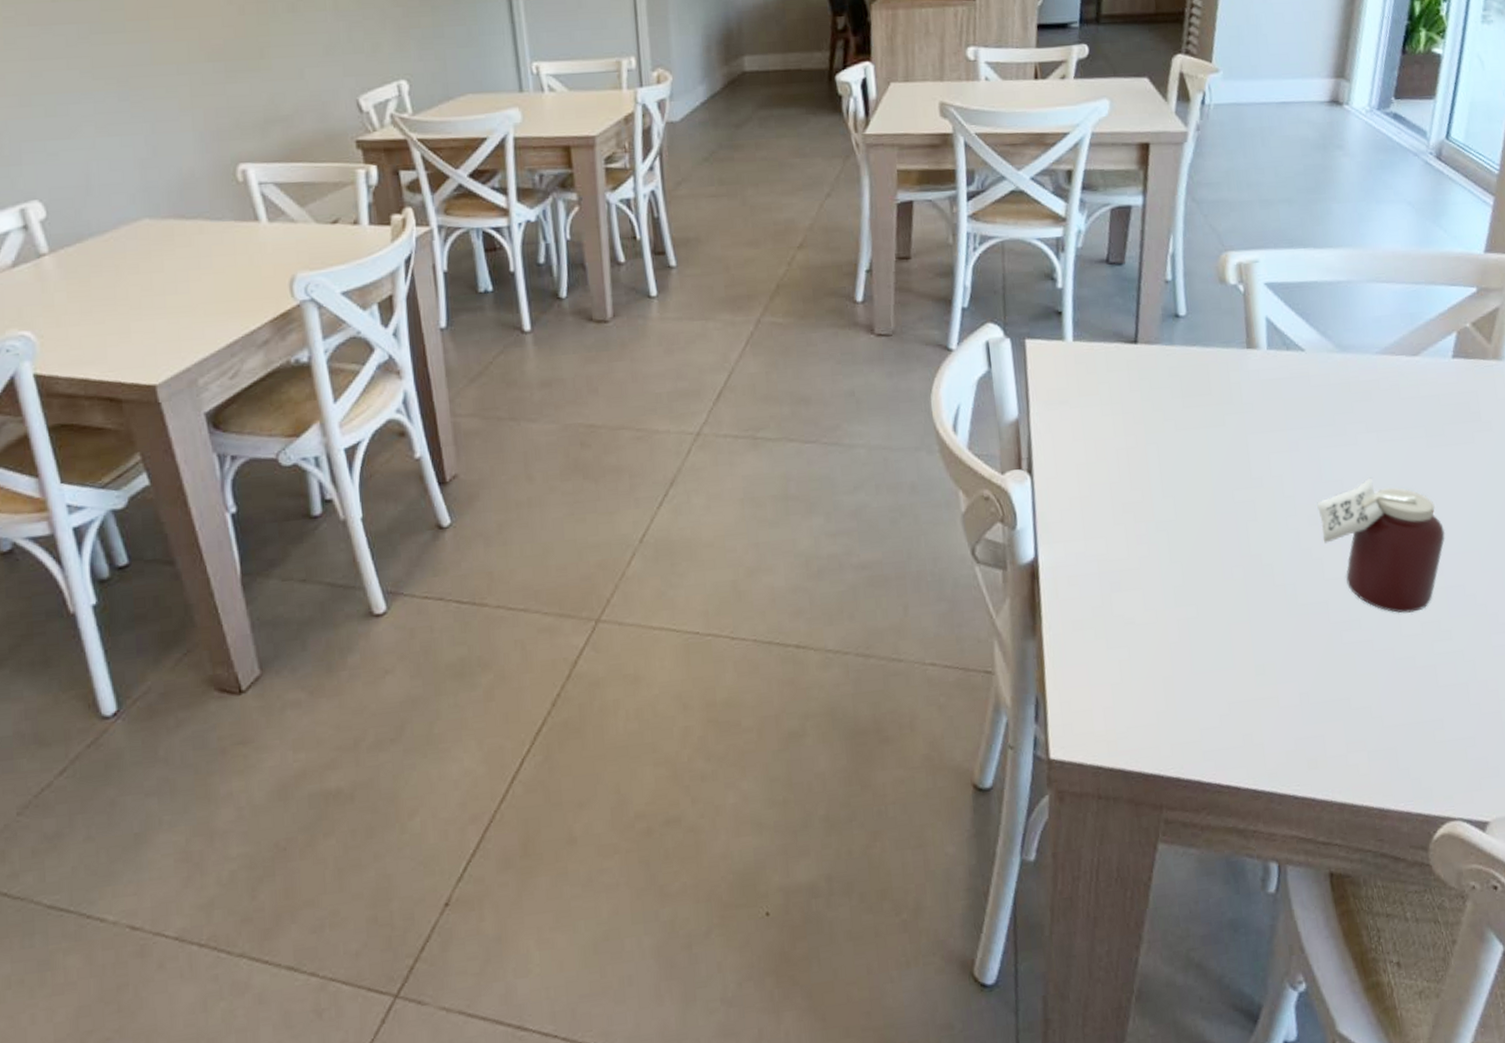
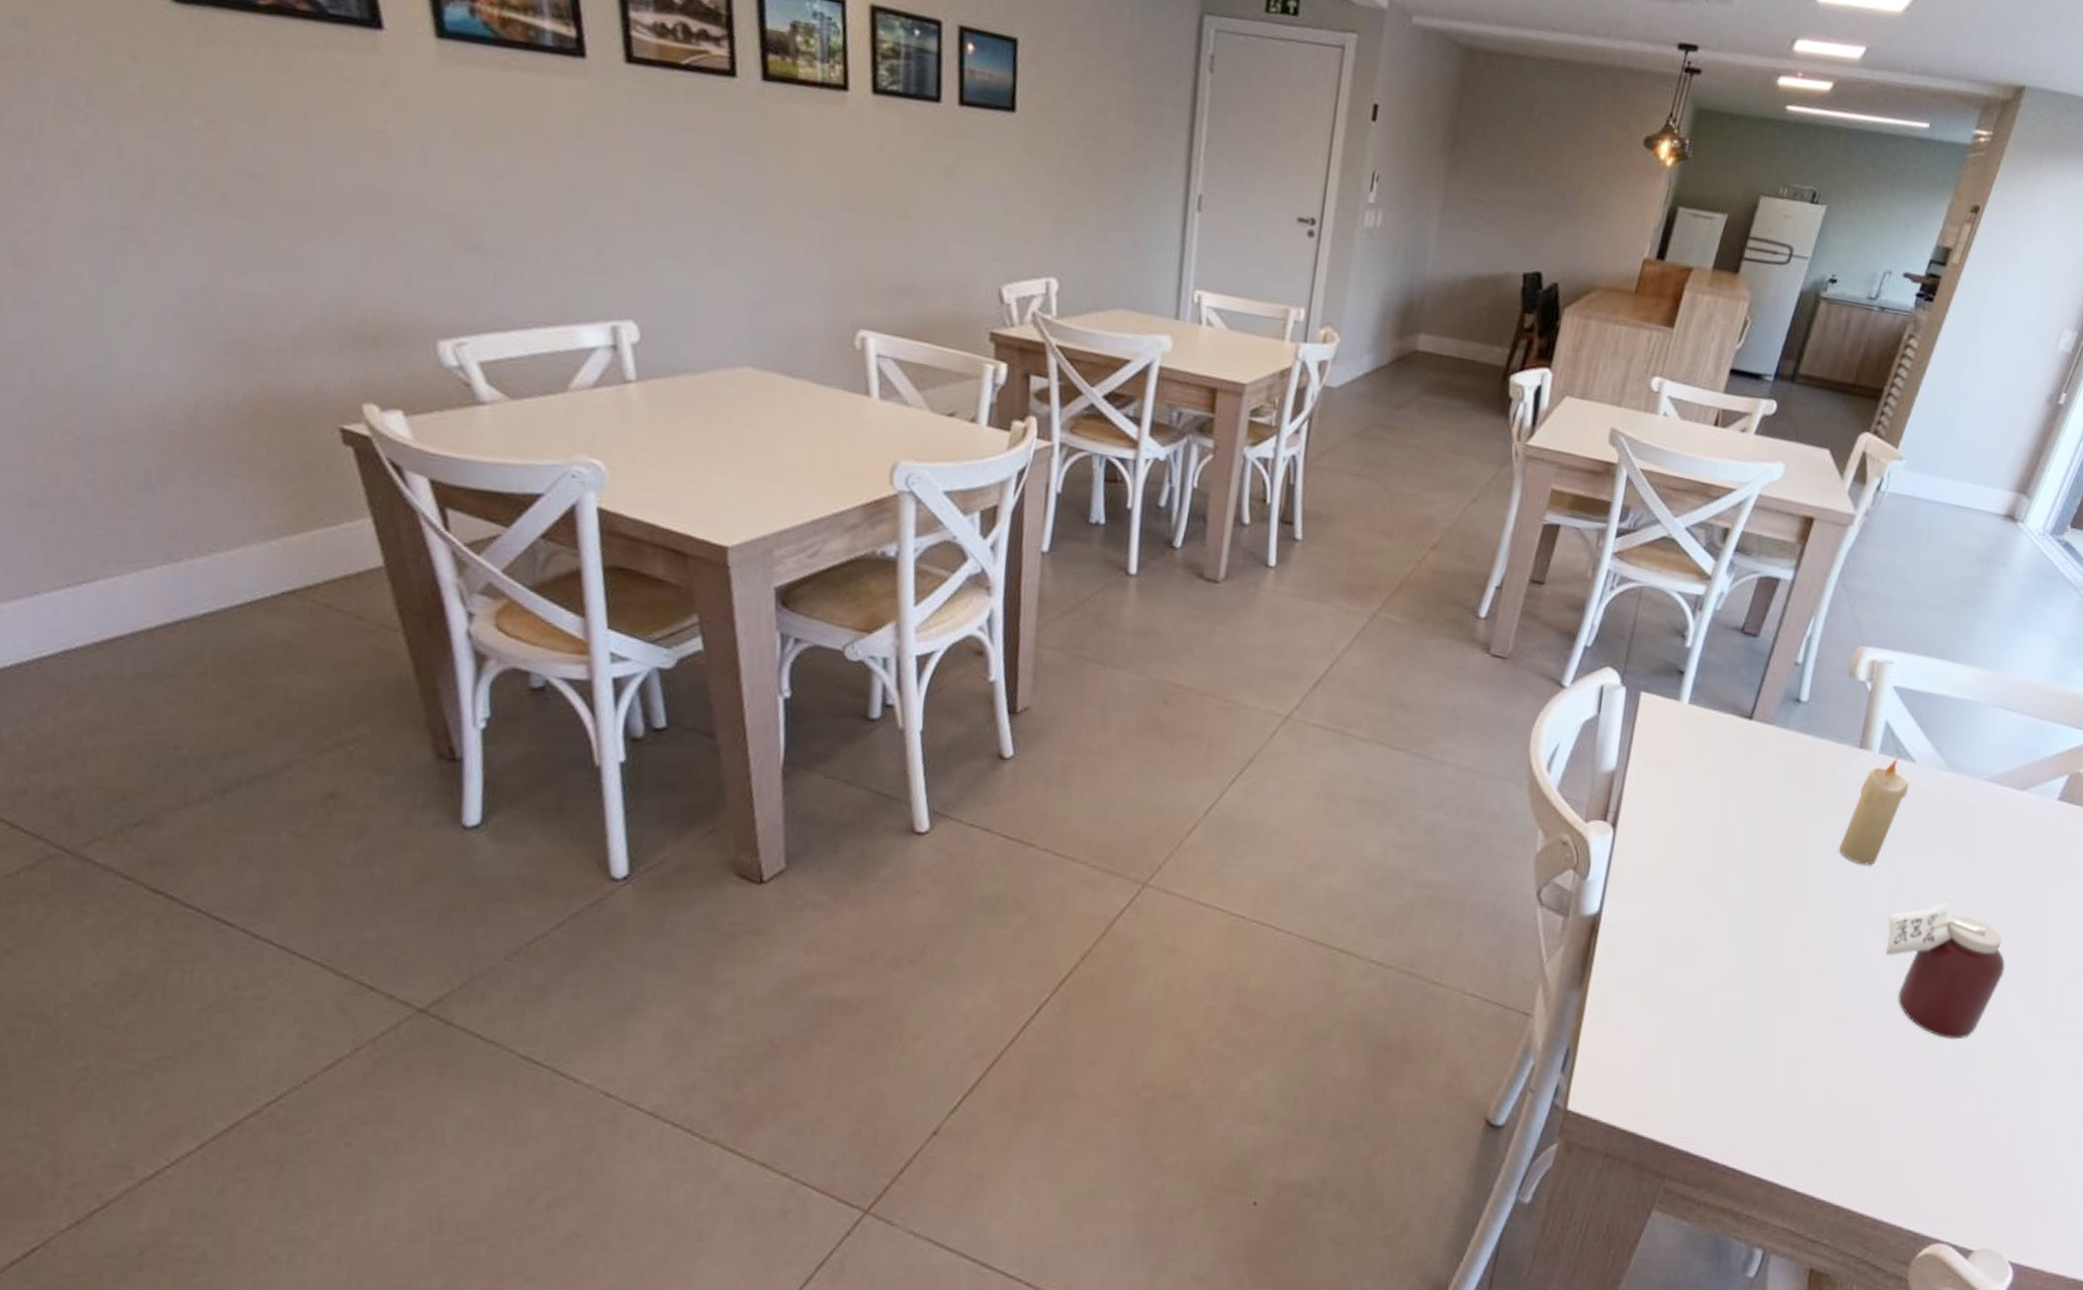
candle: none [1252,350,1305,460] -> present [1839,758,1910,866]

